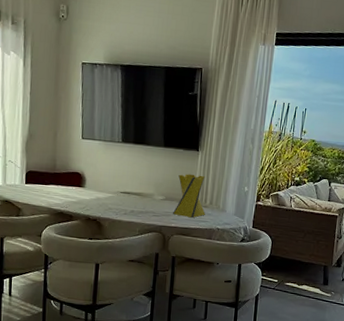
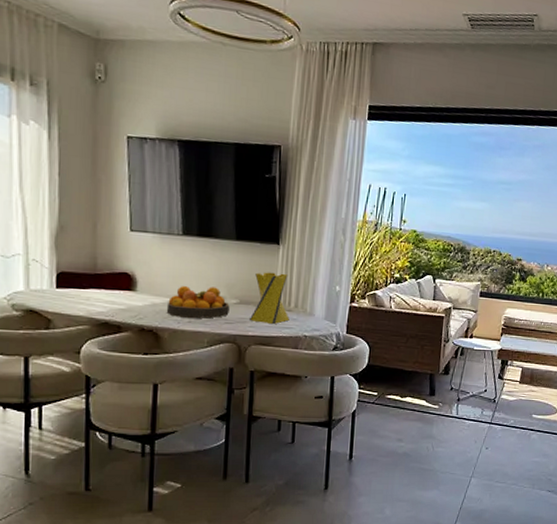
fruit bowl: none [107,184,157,212] -> present [166,286,230,319]

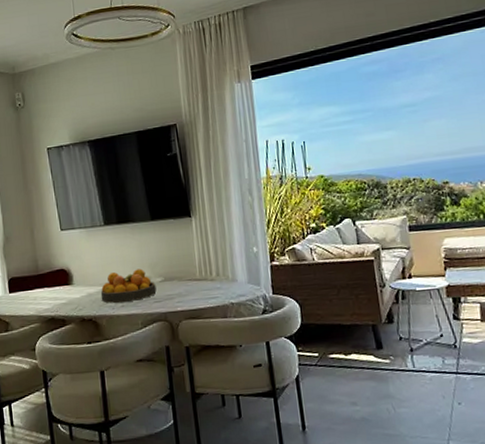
vase: present [250,272,290,324] -> none [174,244,214,297]

